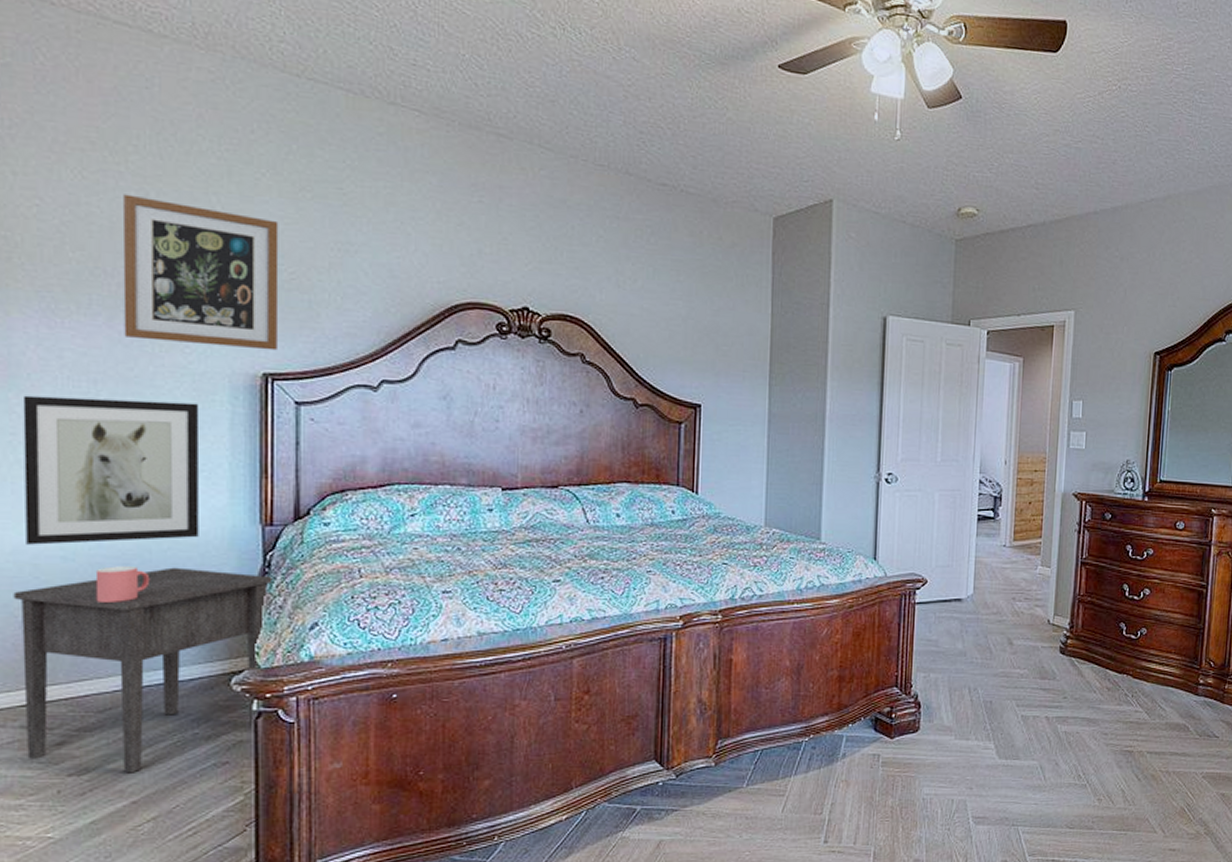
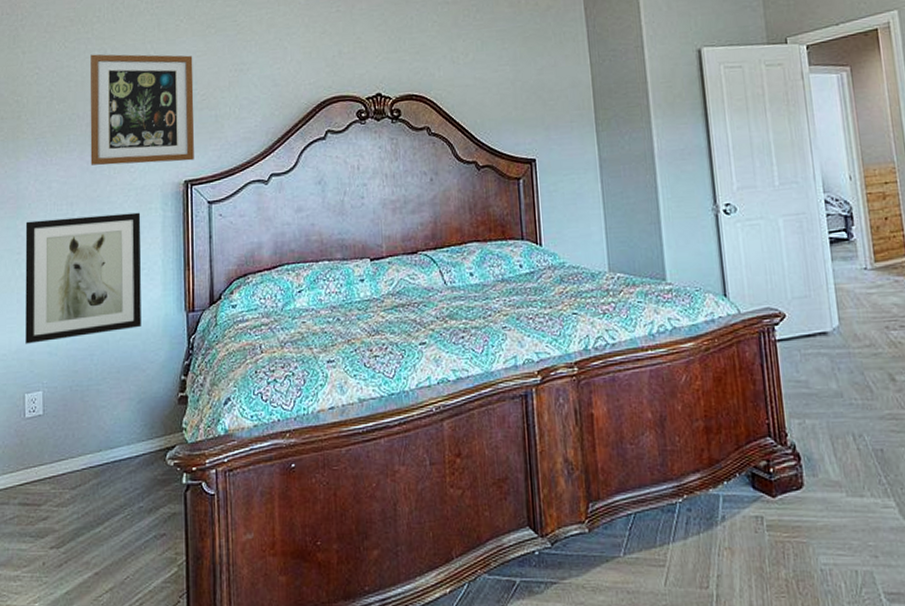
nightstand: present [13,567,273,774] -> none [16,354,195,546]
mug: present [95,566,151,602] -> none [70,356,108,390]

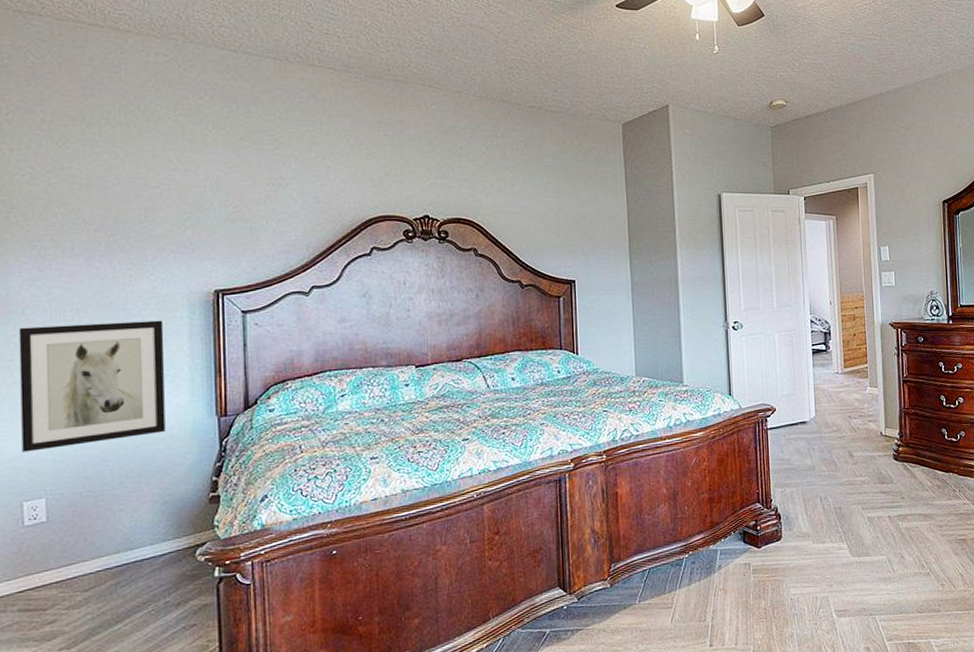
wall art: present [90,54,195,166] -> none [98,157,226,273]

